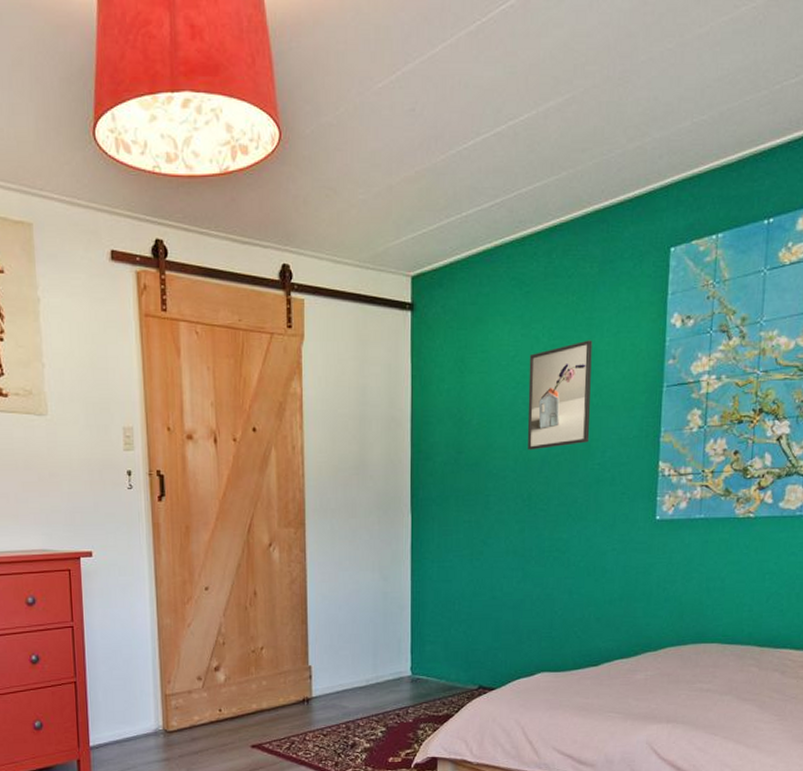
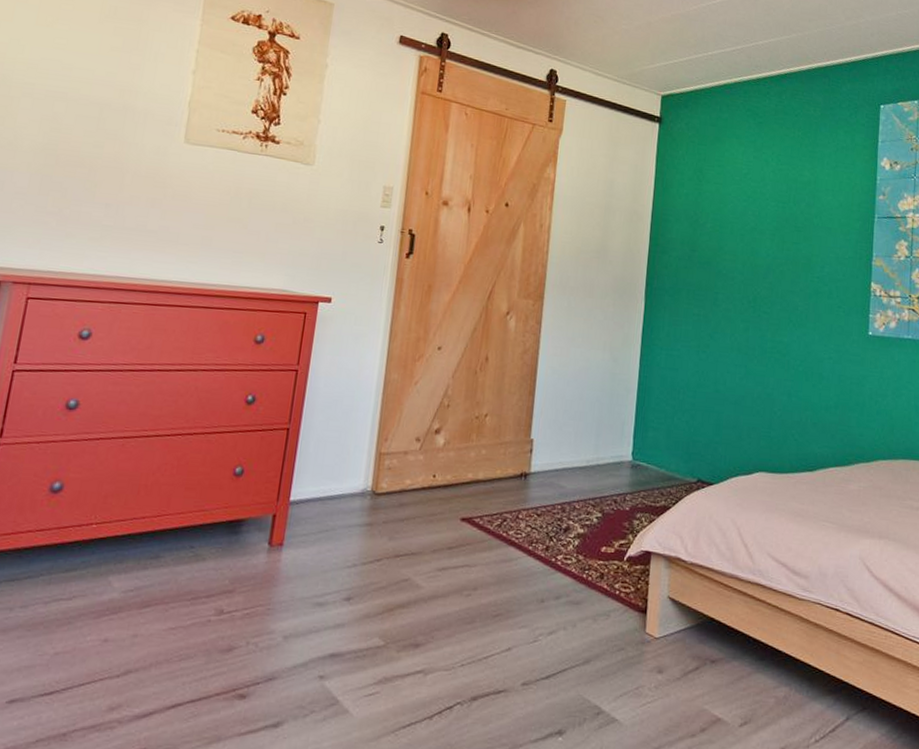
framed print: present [527,340,593,450] -> none [755,169,815,258]

